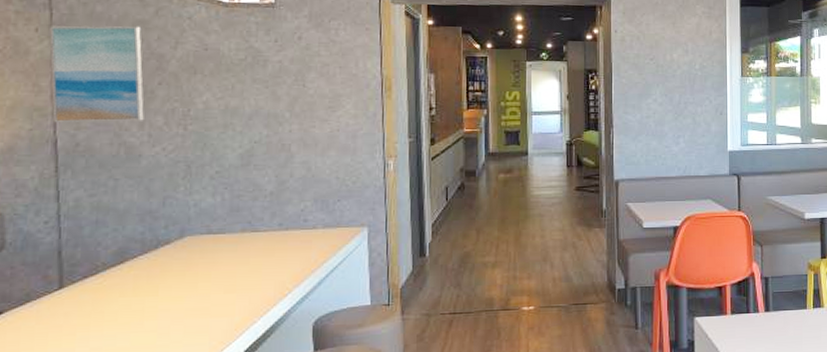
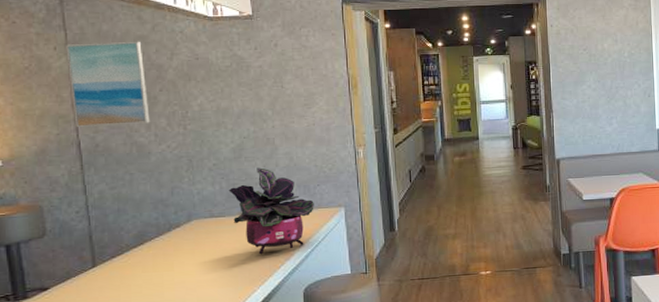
potted plant: none [232,178,332,280] -> present [228,167,314,255]

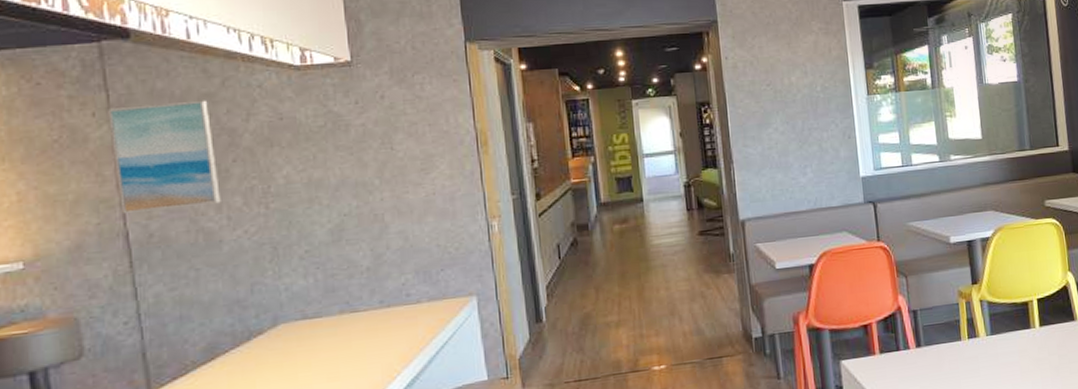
potted plant: present [228,167,314,255] -> none [326,252,438,363]

